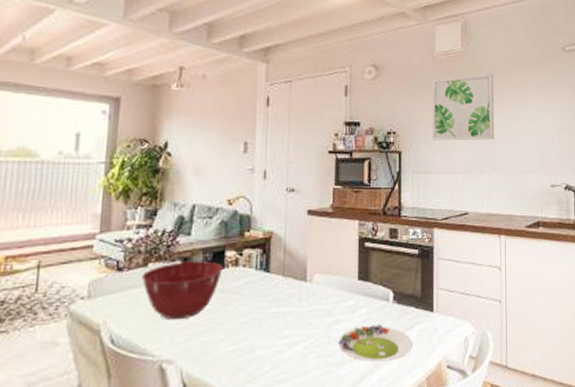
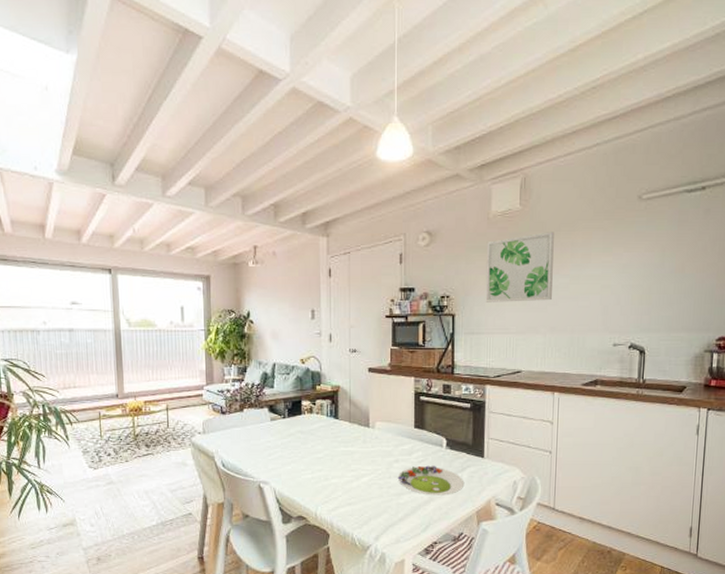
mixing bowl: present [142,261,223,320] -> none [240,408,300,453]

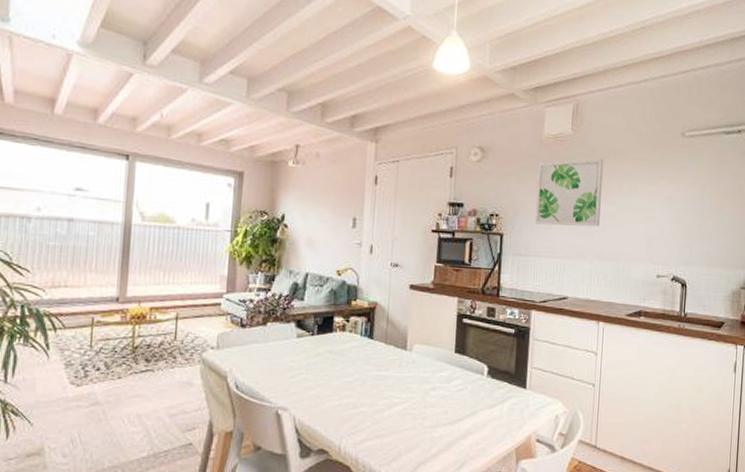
salad plate: present [397,465,465,495] -> none [433,395,505,429]

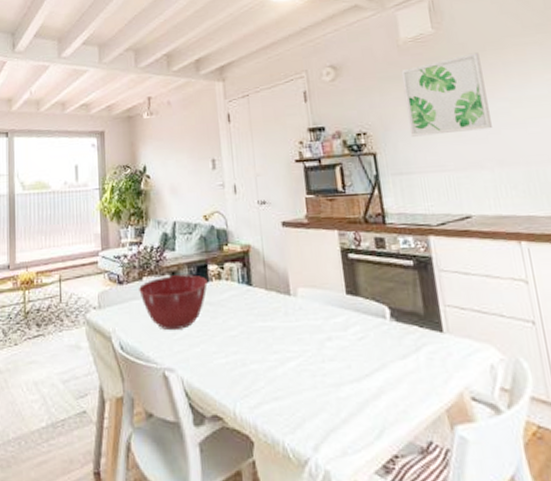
mixing bowl: none [262,323,332,374] -> present [139,274,208,331]

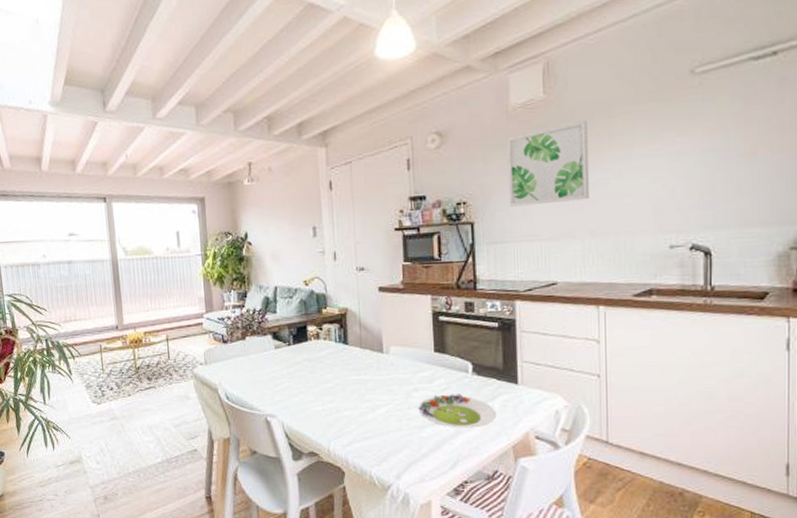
mixing bowl: present [139,274,208,331] -> none [242,335,307,383]
salad plate: none [333,344,423,386] -> present [418,394,497,428]

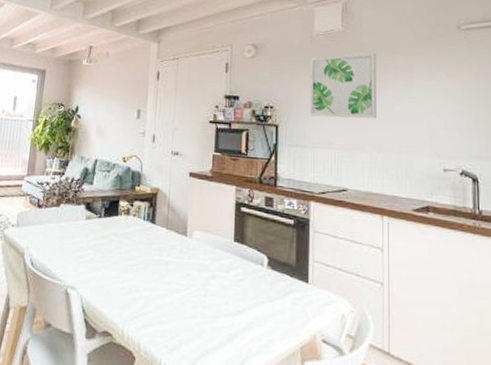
salad plate: present [418,394,497,428] -> none [214,285,287,324]

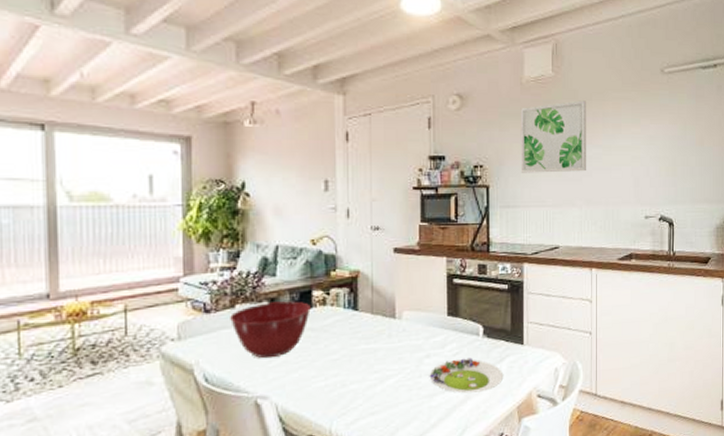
mixing bowl: none [55,206,117,254] -> present [230,301,311,359]
salad plate: none [214,285,287,324] -> present [429,357,504,394]

